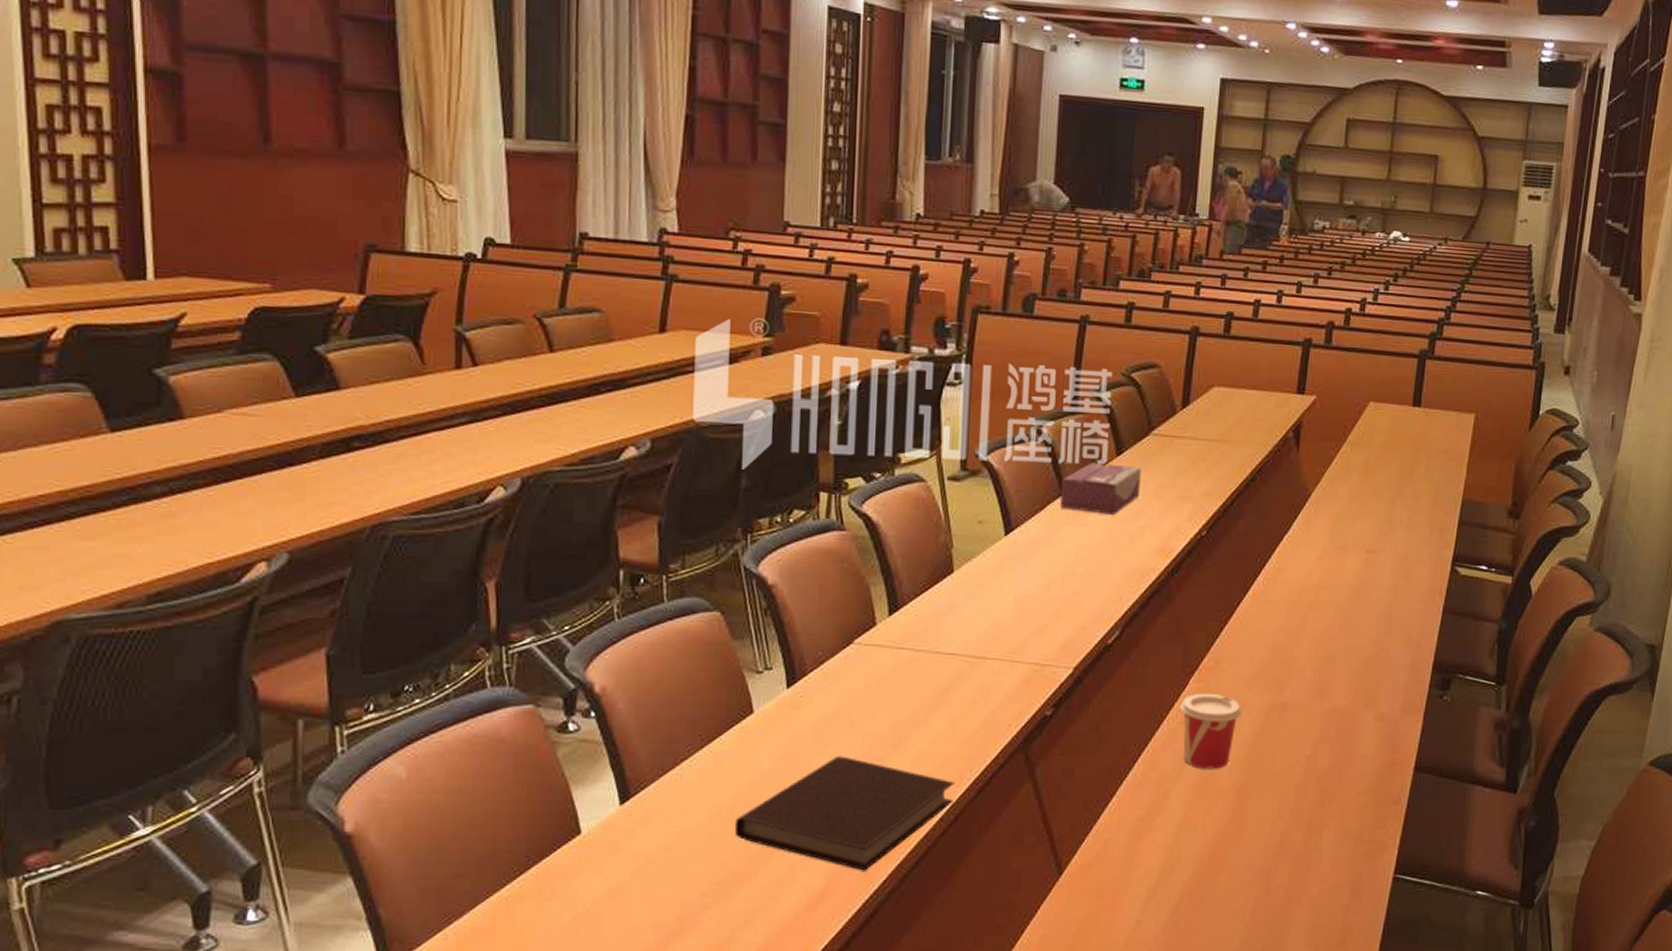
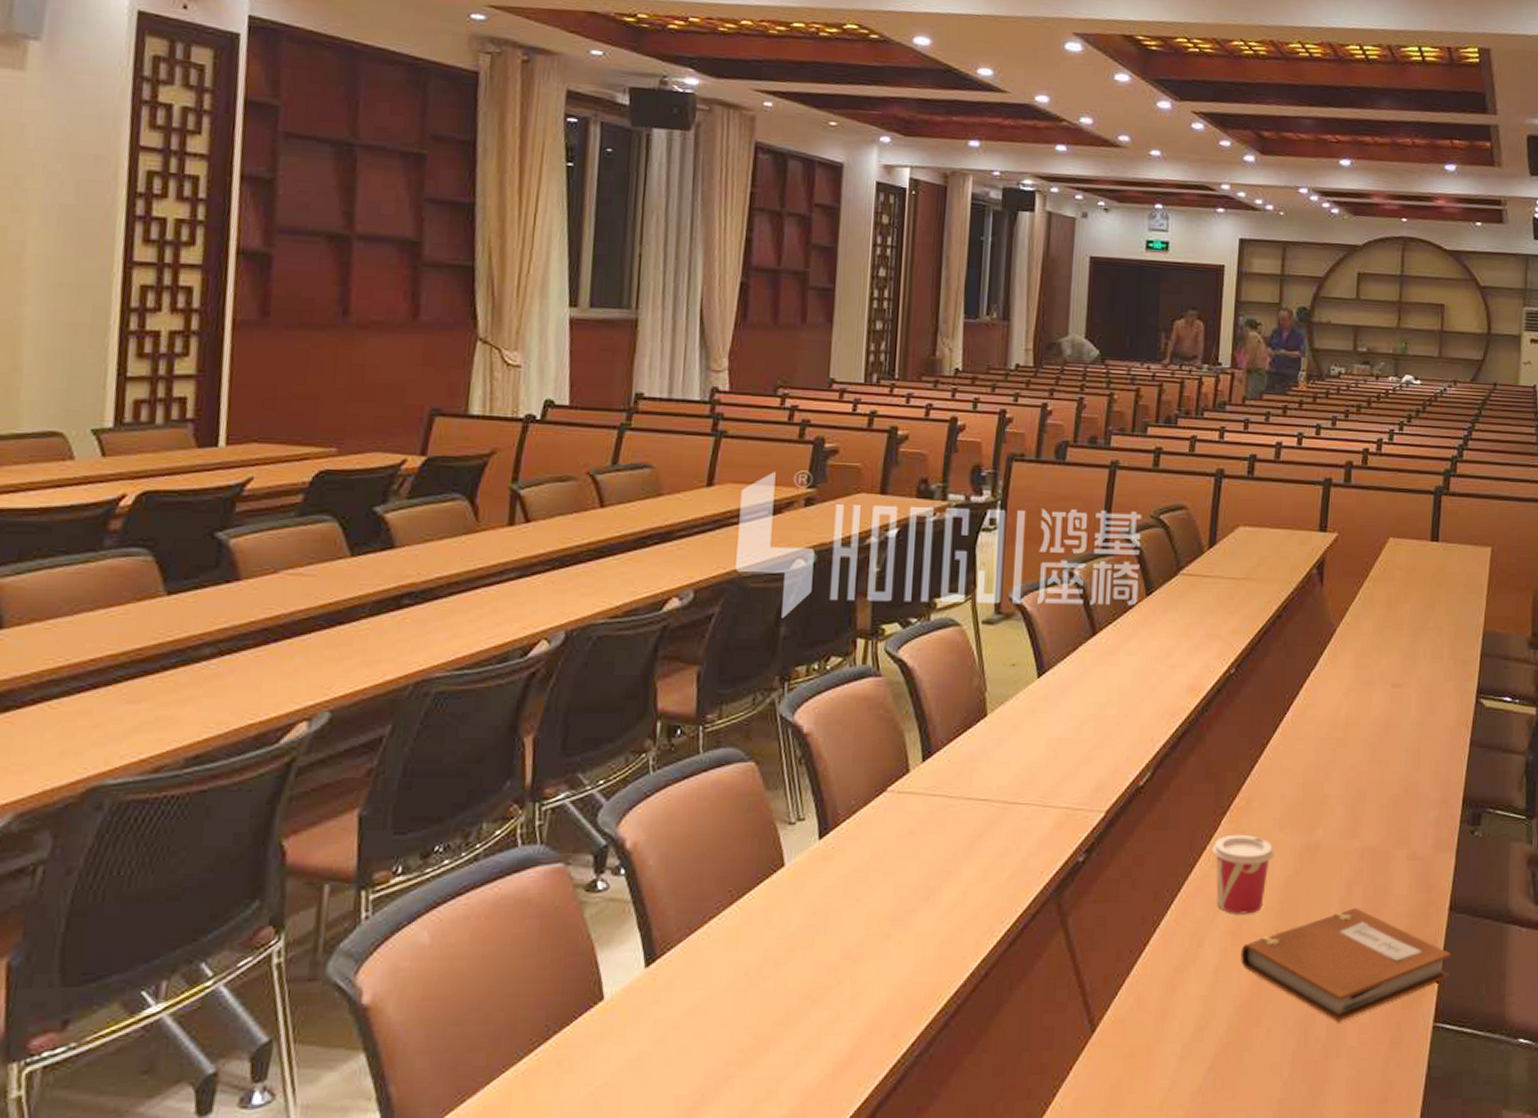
notebook: present [734,756,955,871] -> none [760,909,987,1033]
tissue box: present [1060,463,1142,515] -> none [1092,603,1171,655]
notebook: none [1206,766,1415,872] -> present [1241,908,1452,1023]

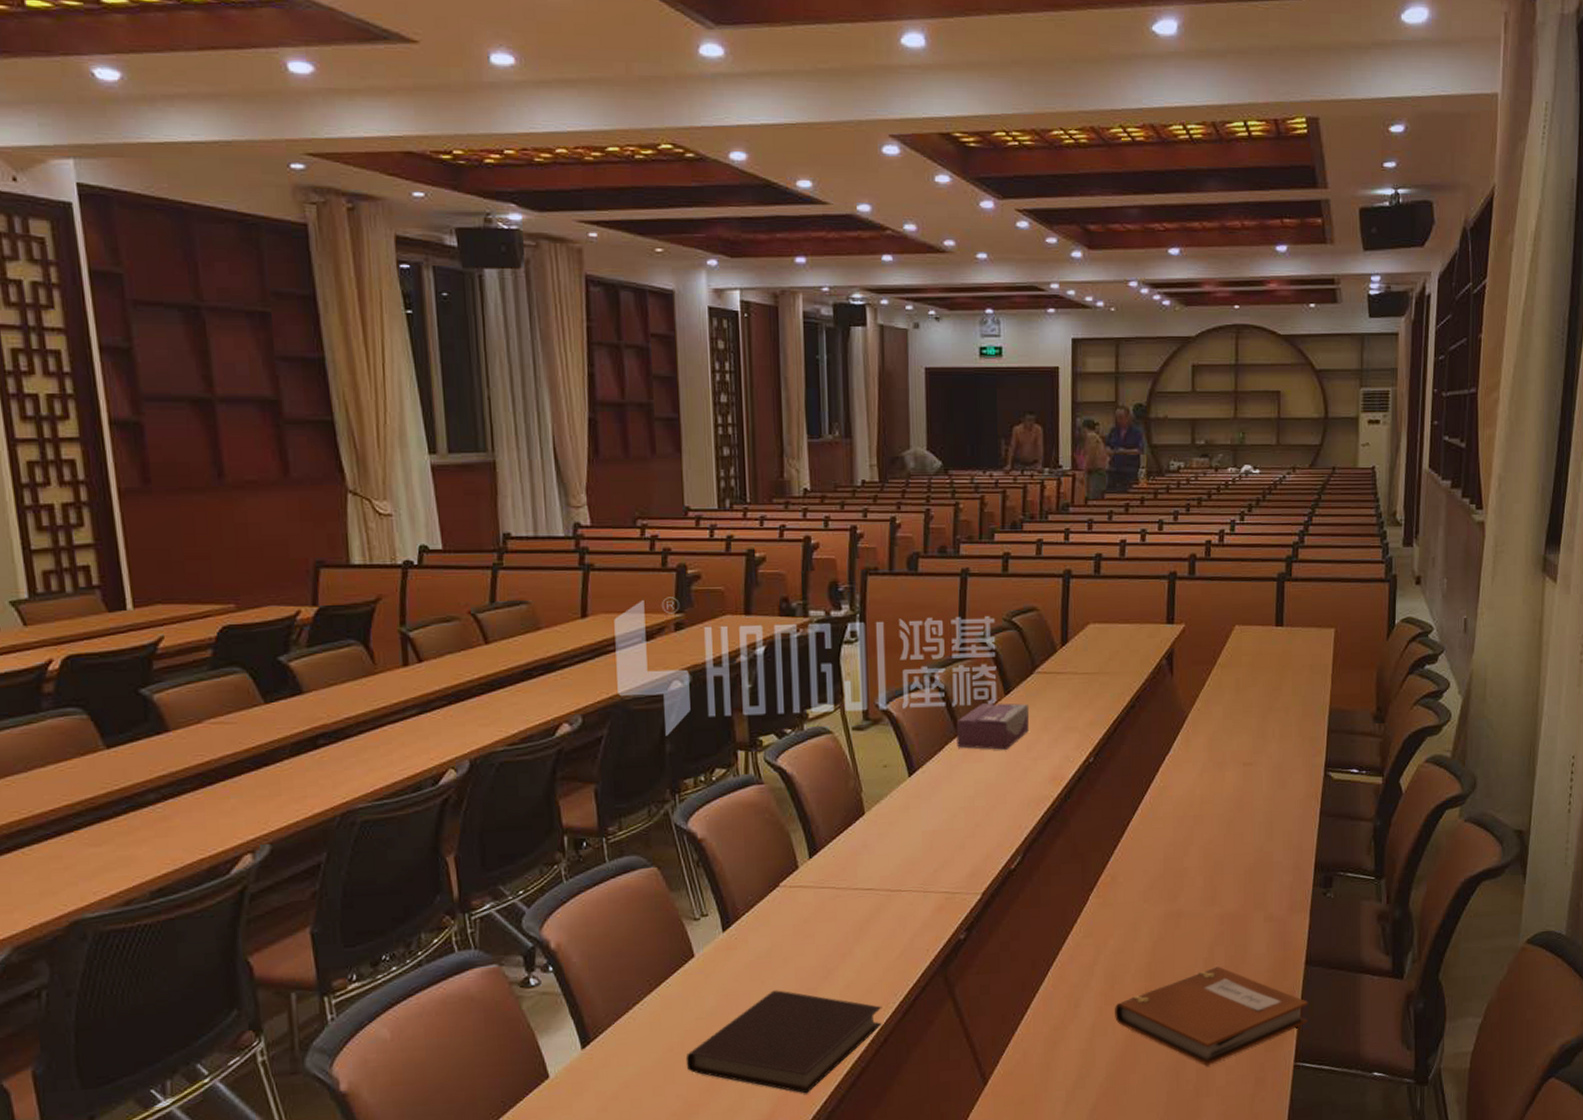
notebook: none [760,909,987,1033] -> present [685,990,882,1094]
tissue box: none [1092,603,1171,655] -> present [956,703,1030,750]
cup: present [1212,834,1274,914] -> none [1082,907,1140,978]

